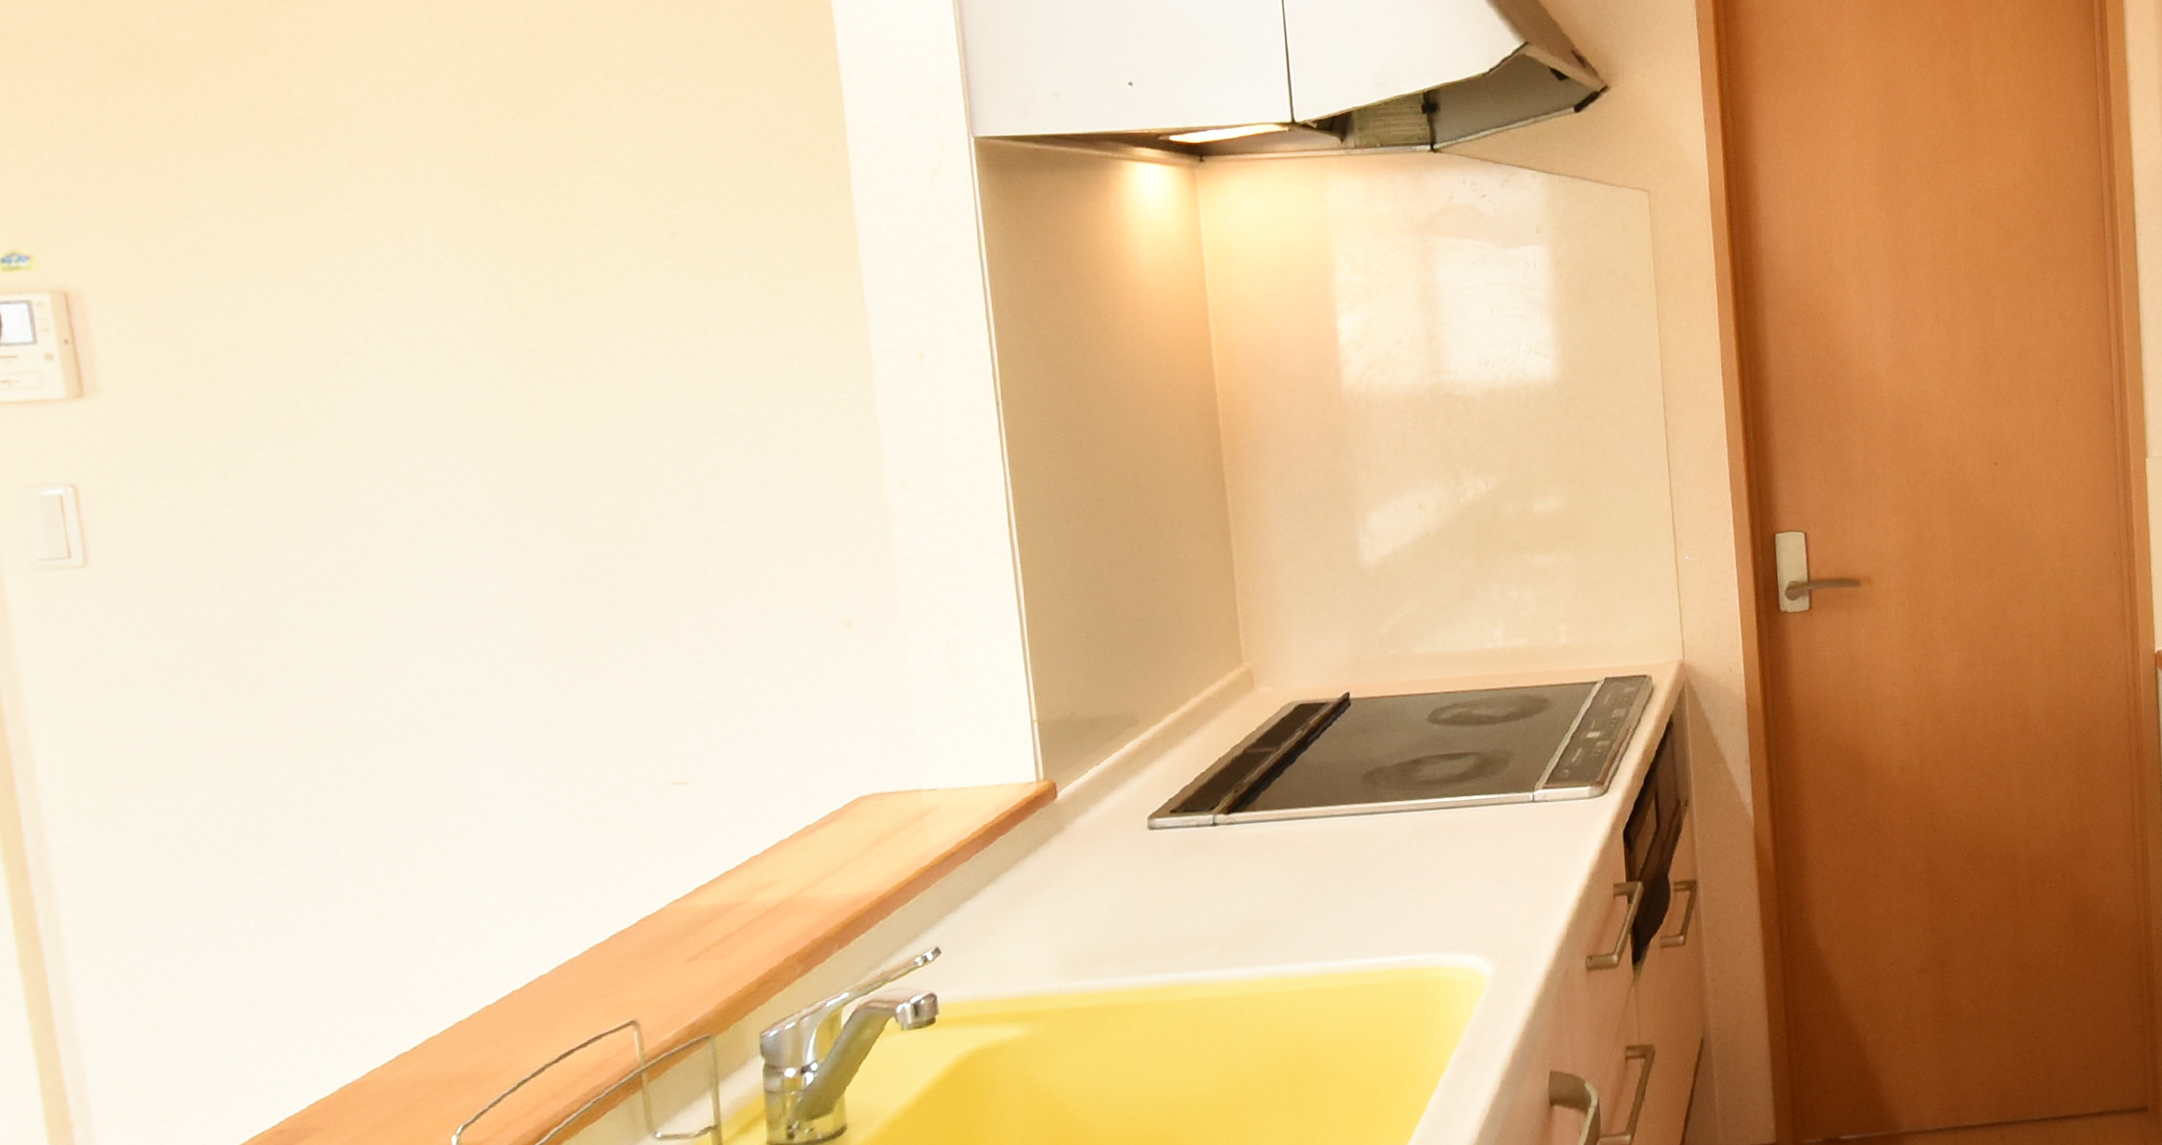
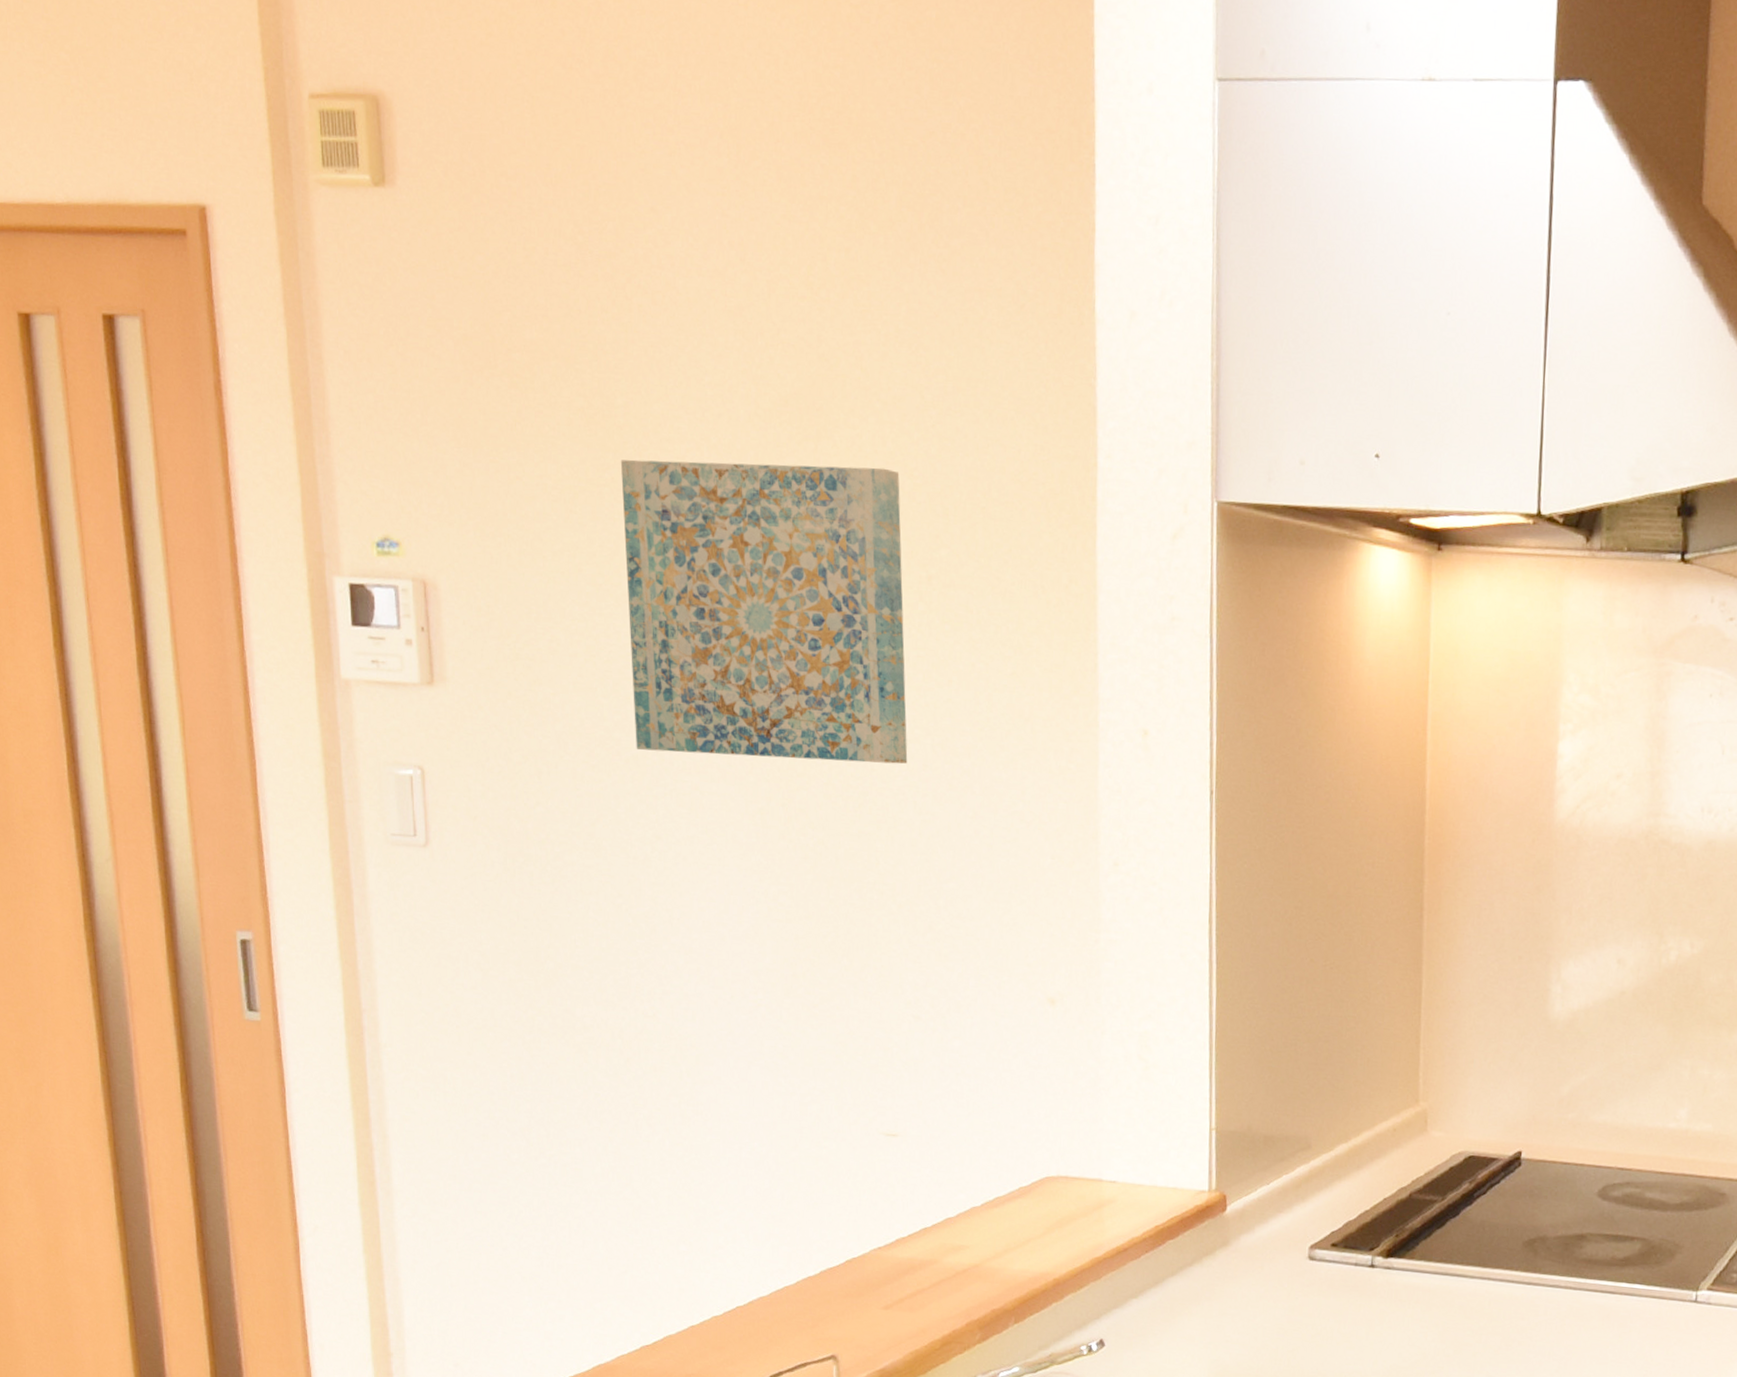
wall art: none [302,135,665,437] -> present [620,459,908,764]

